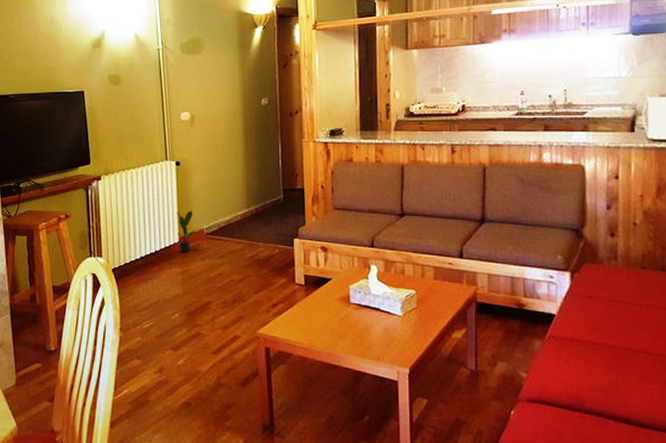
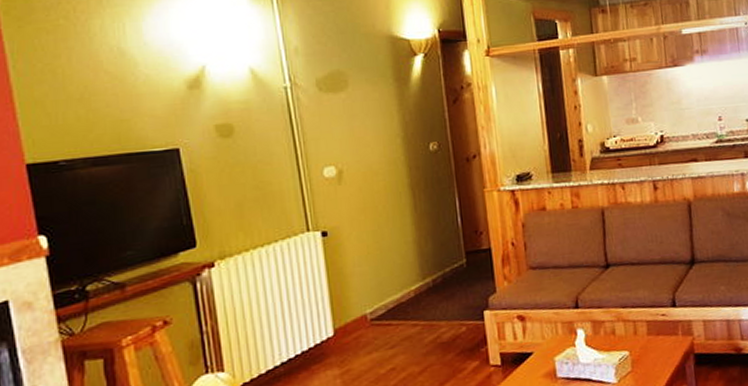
potted plant: present [176,210,196,253] -> none [328,292,357,349]

